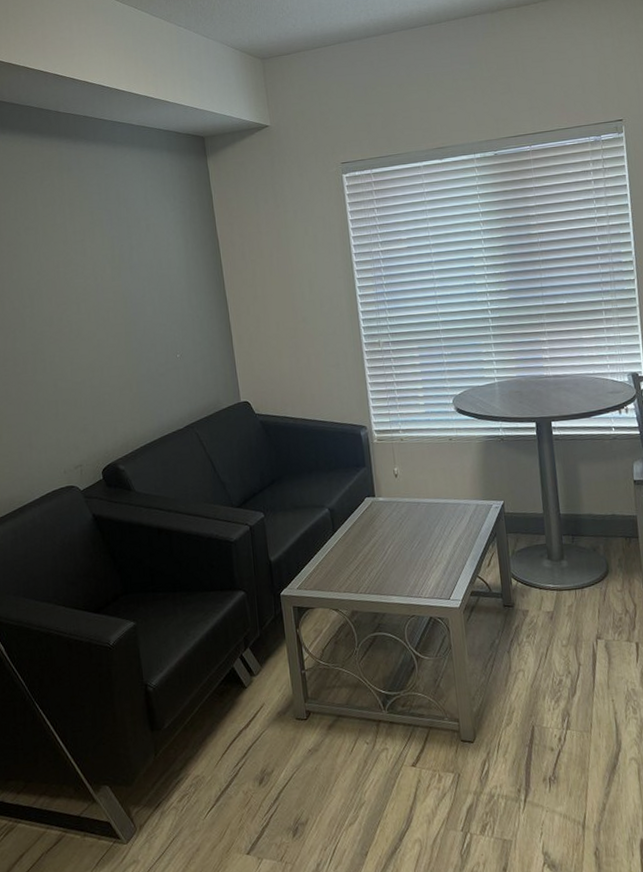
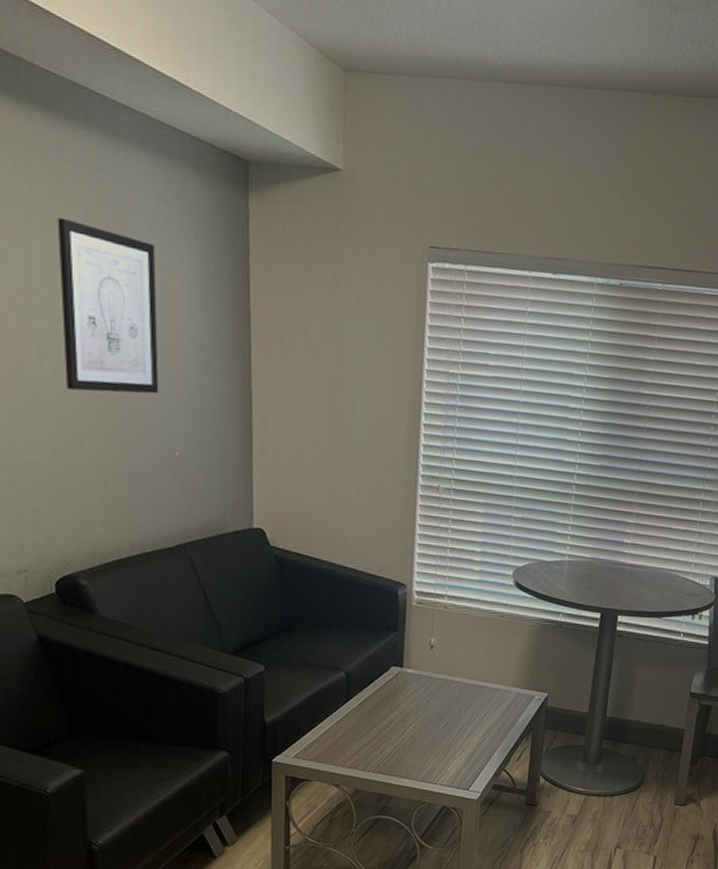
wall art: none [82,206,161,324] -> present [57,217,159,394]

